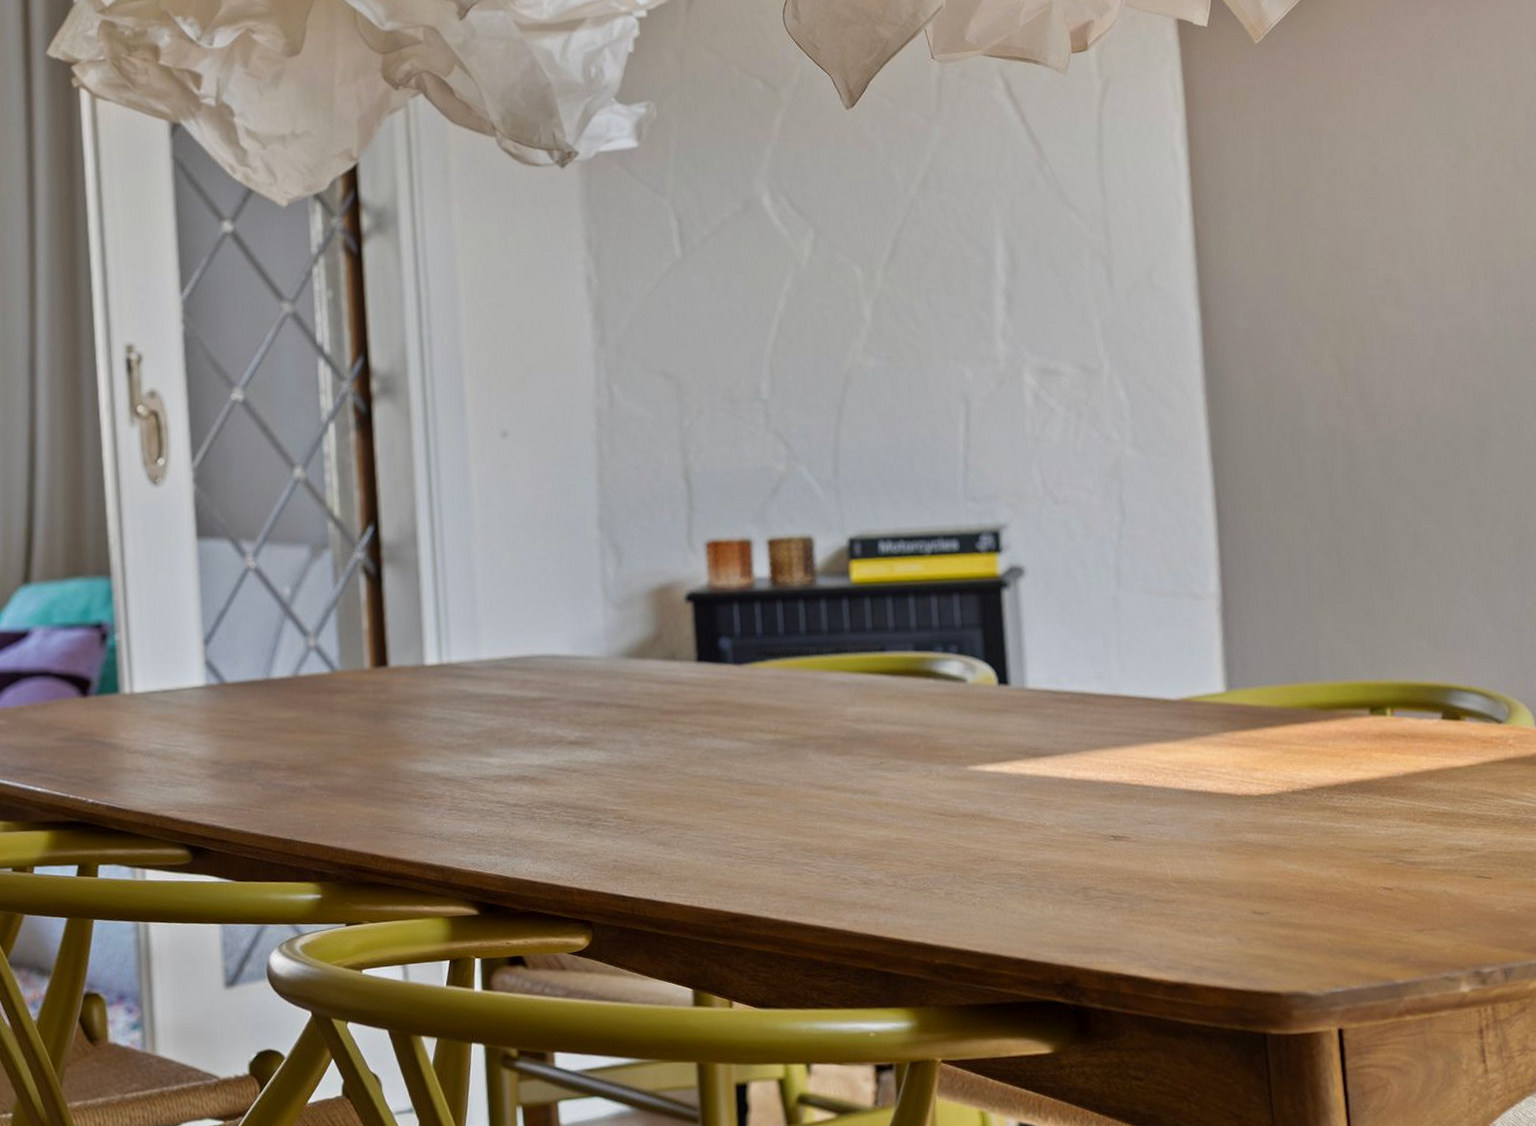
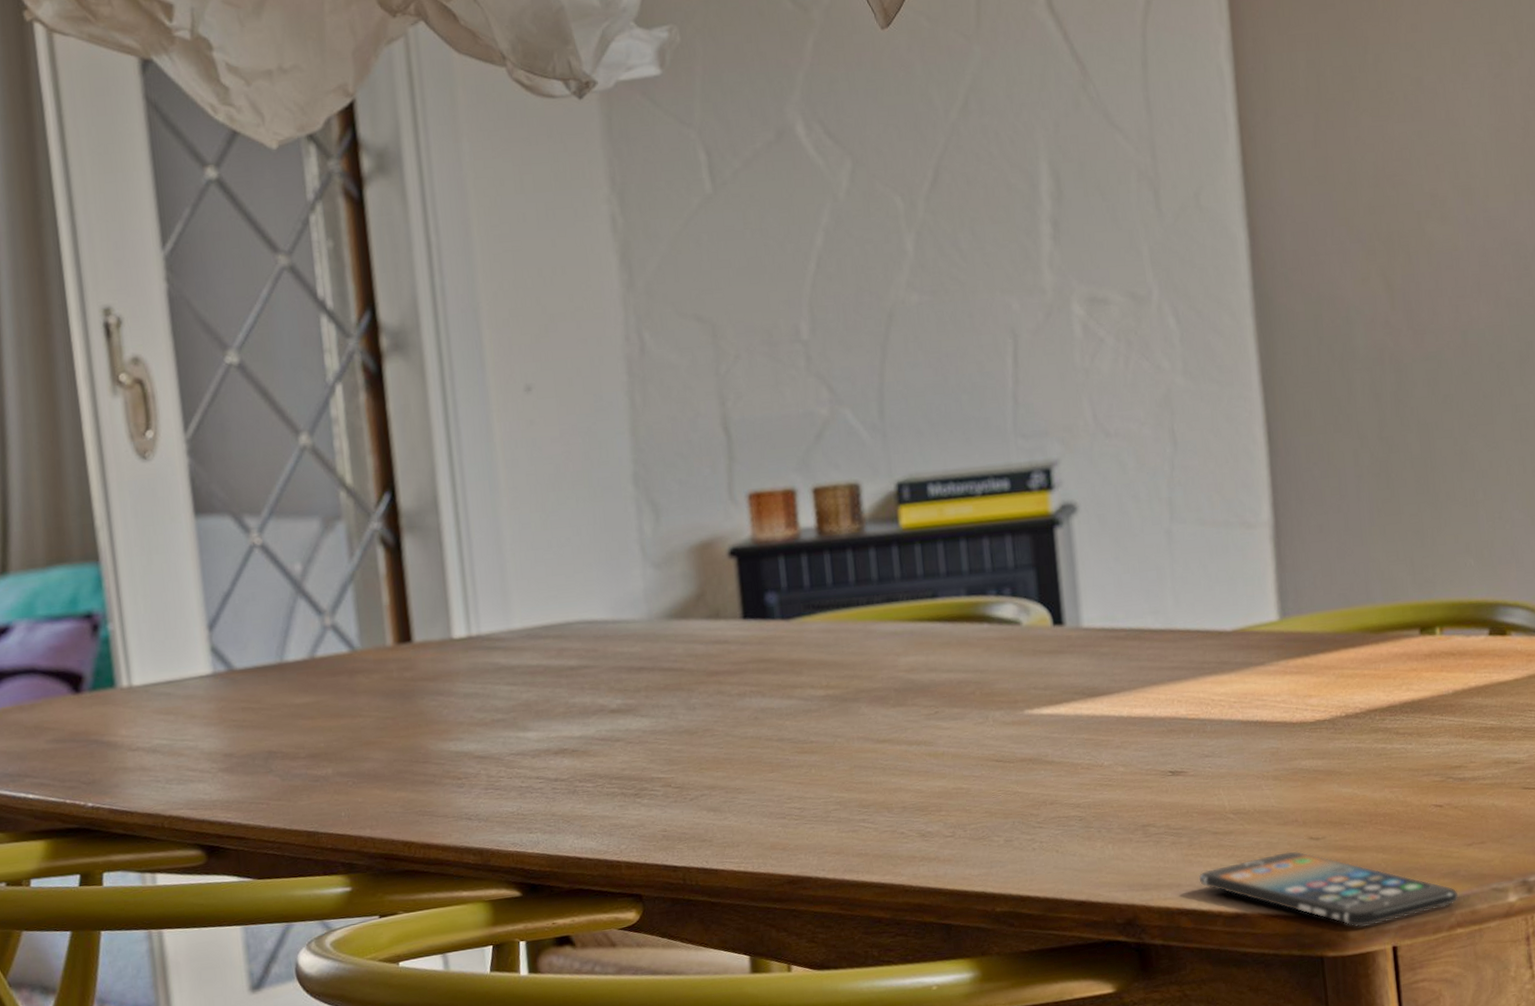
smartphone: none [1139,924,1408,1006] -> present [1198,851,1459,927]

